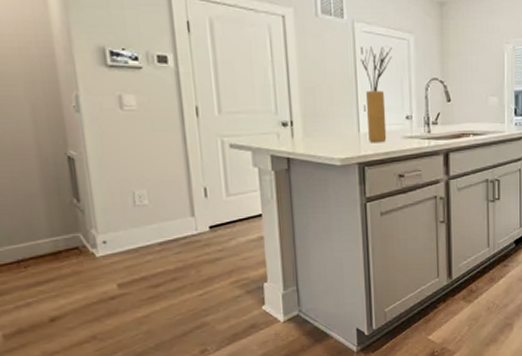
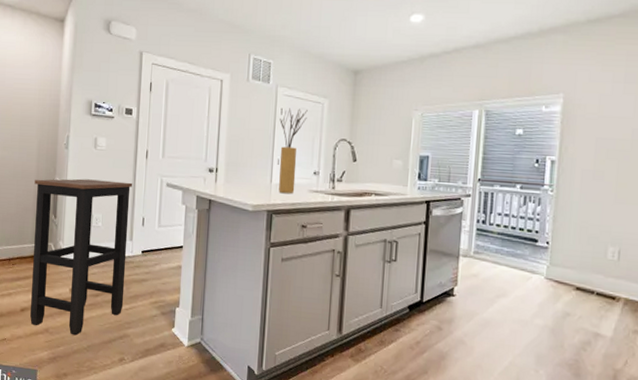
bar stool: none [36,147,196,337] -> present [30,178,133,336]

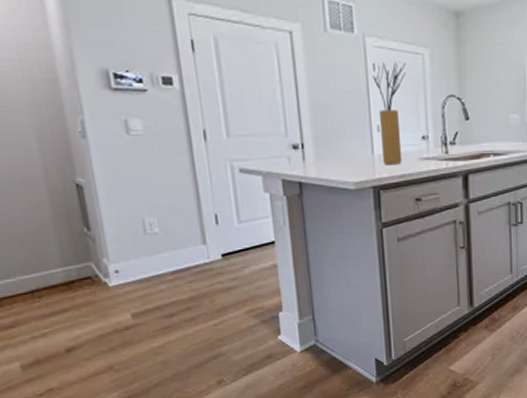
bar stool: present [30,178,133,336] -> none [44,173,210,367]

